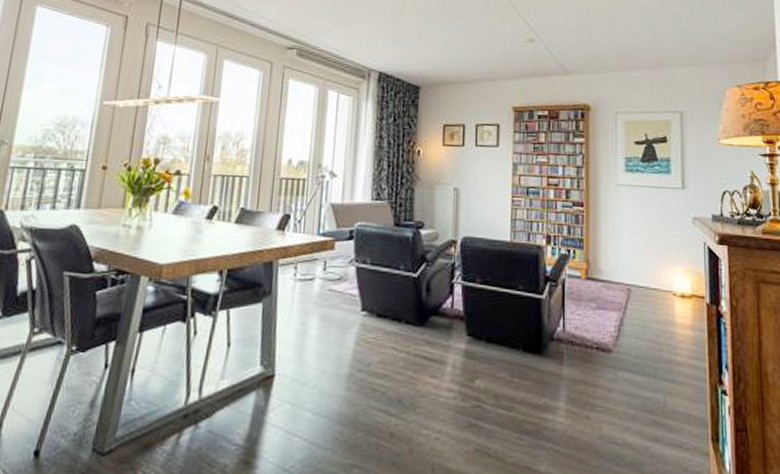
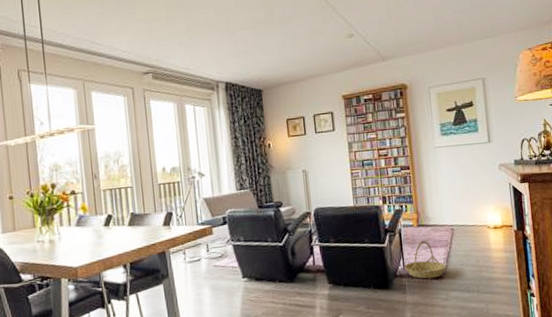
basket: none [564,299,617,350] -> present [404,241,447,279]

